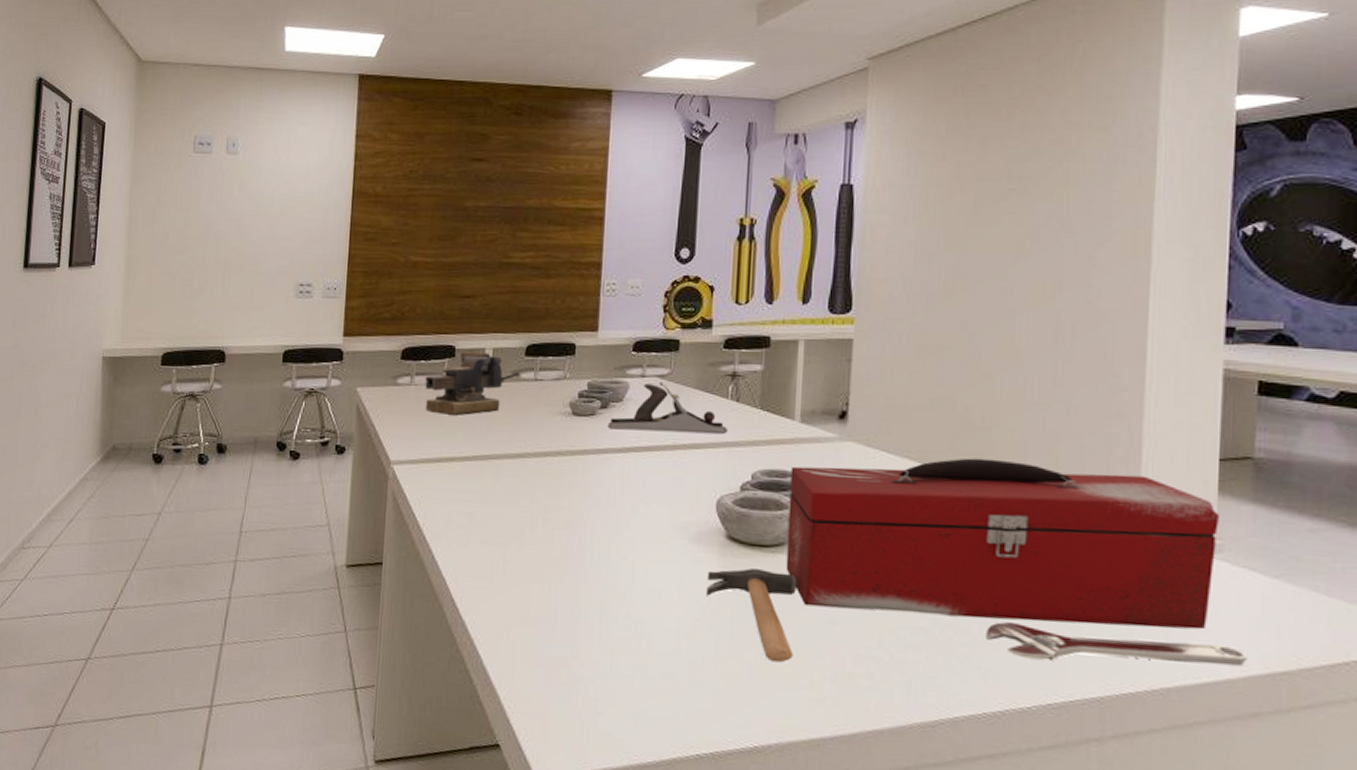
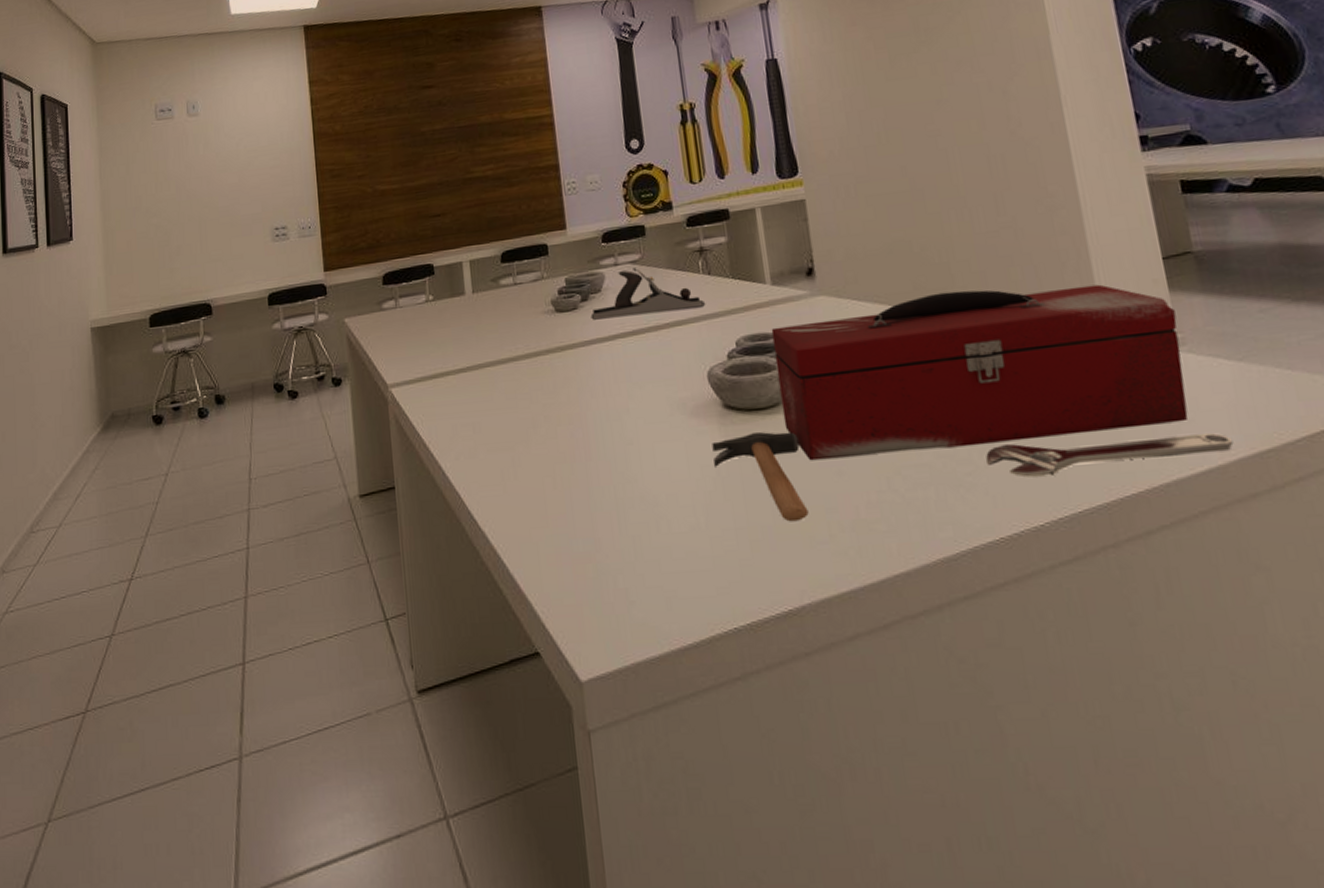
bench vise: present [425,352,520,415] -> none [409,265,500,332]

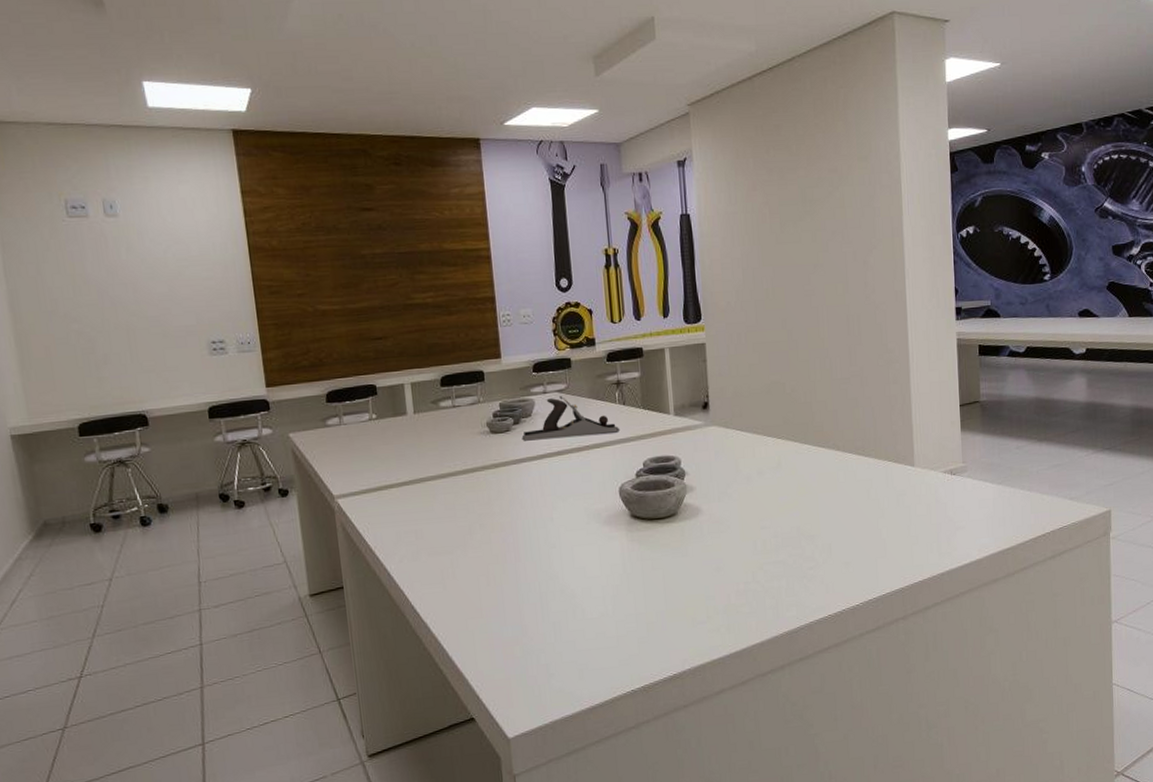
claw hammer: present [712,432,809,522] -> none [620,537,693,608]
toolbox: present [771,284,1189,461] -> none [672,424,963,560]
adjustable wrench: present [986,433,1233,478] -> none [824,536,987,570]

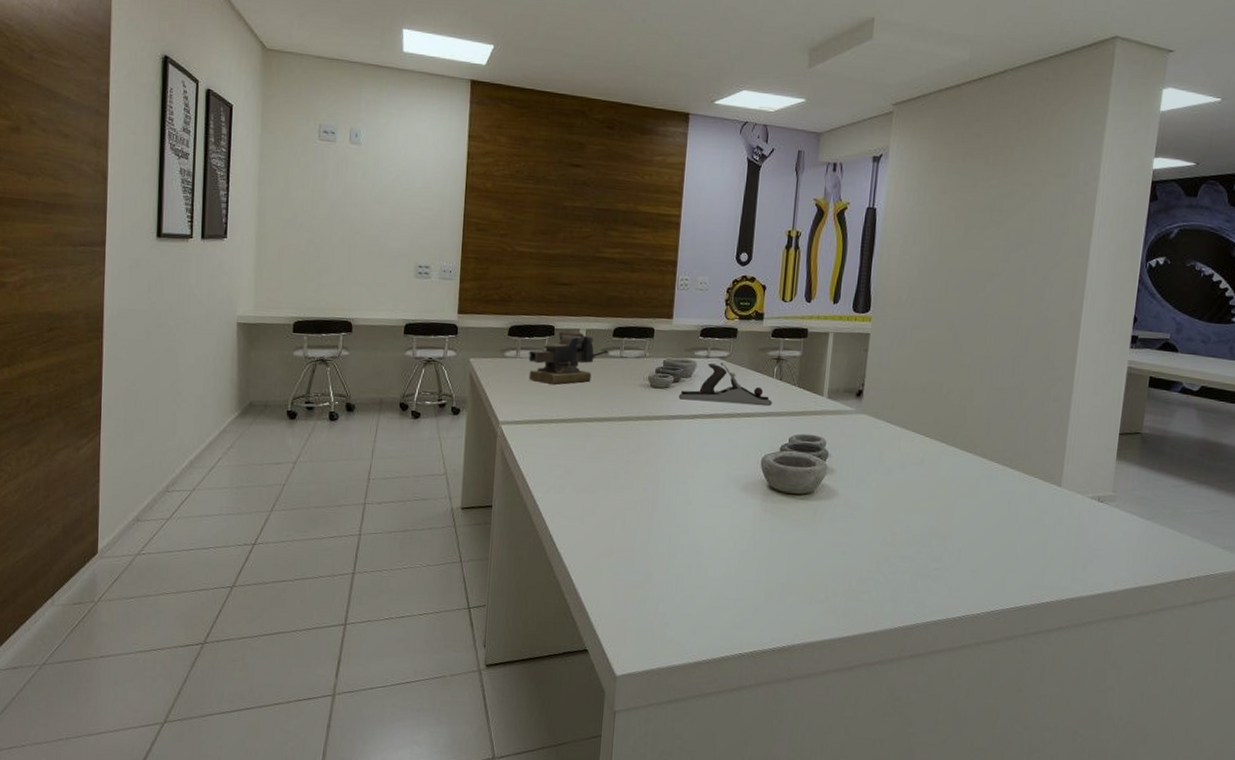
bench vise: none [353,387,439,448] -> present [528,331,609,385]

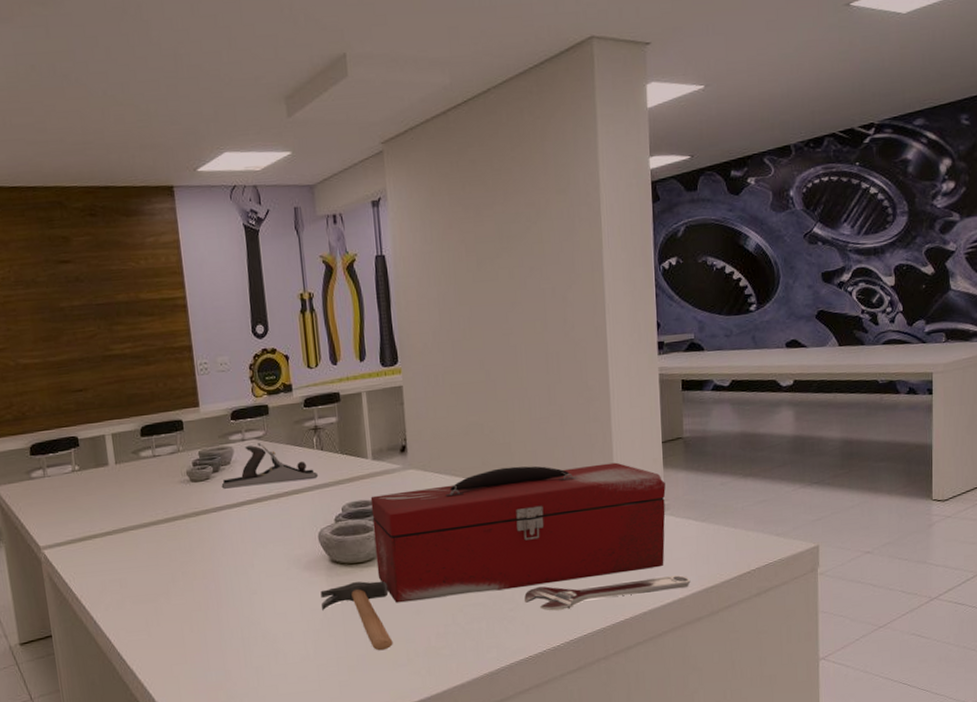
bench vise: present [528,331,609,385] -> none [56,438,140,499]
claw hammer: none [751,511,820,583] -> present [320,581,393,651]
toolbox: none [811,429,1116,557] -> present [370,462,666,603]
adjustable wrench: none [952,552,1126,583] -> present [524,575,691,611]

